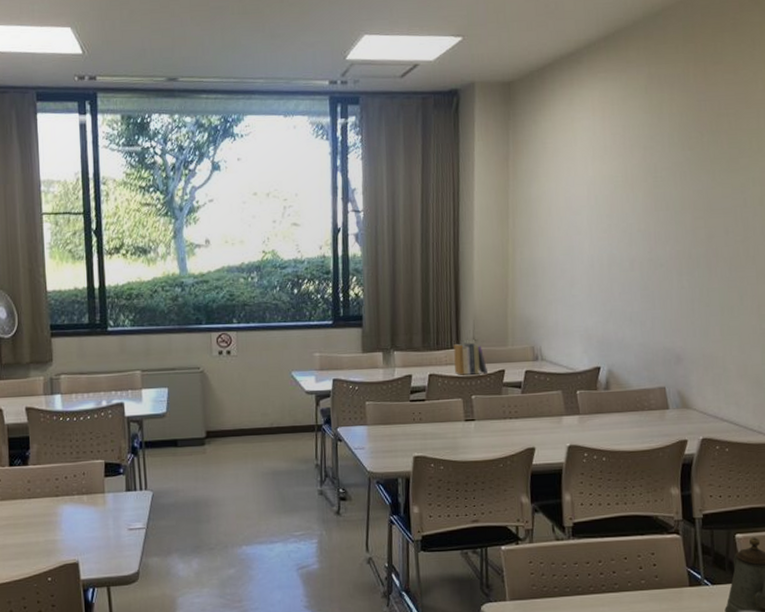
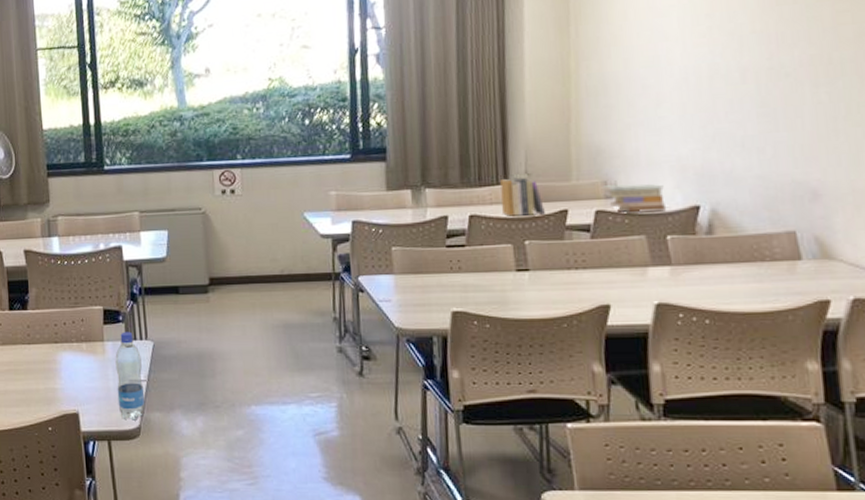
bottle: none [115,483,144,566] -> present [115,331,145,421]
books: none [529,349,576,372] -> present [600,183,666,212]

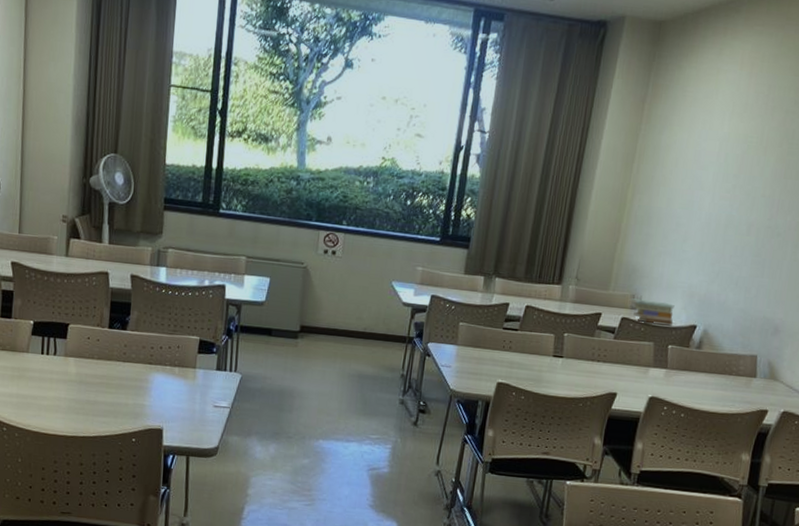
bottle: present [115,331,145,421] -> none [200,362,228,441]
books: present [500,177,545,216] -> none [552,279,585,314]

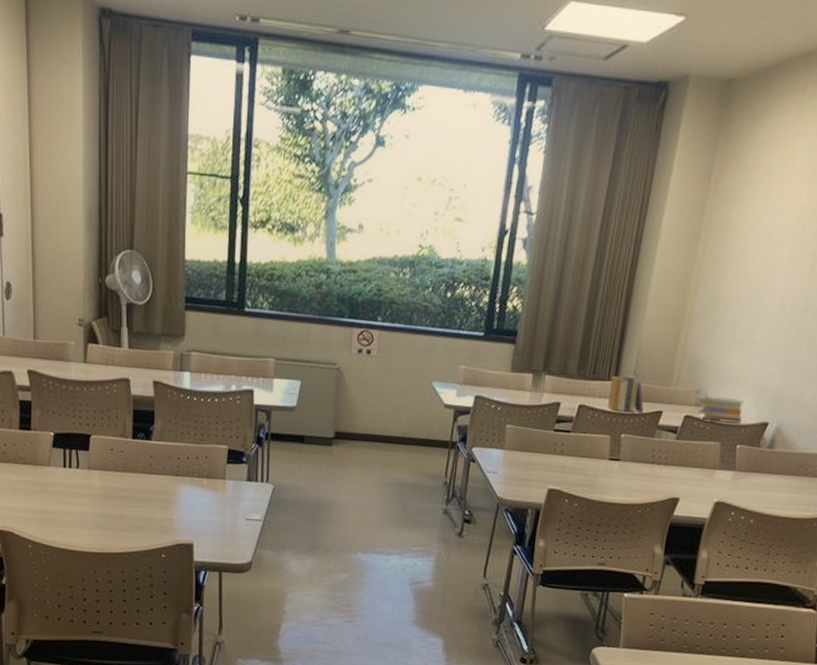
books: none [552,279,585,314] -> present [608,375,644,413]

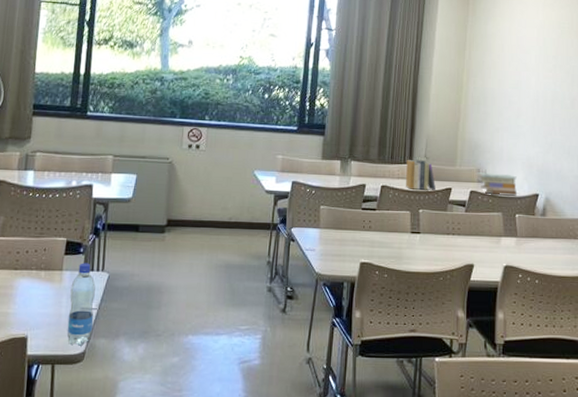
bottle: none [232,472,260,556] -> present [66,263,96,346]

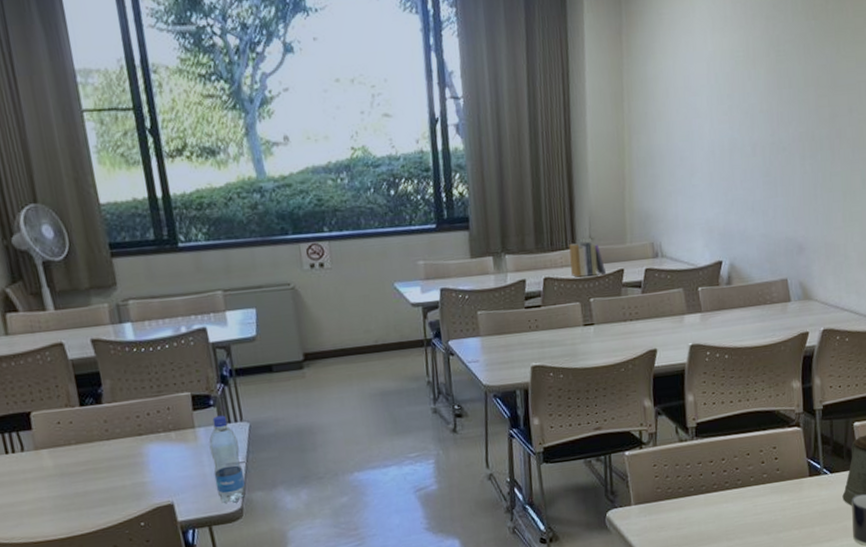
books: present [475,172,517,196] -> none [649,244,697,269]

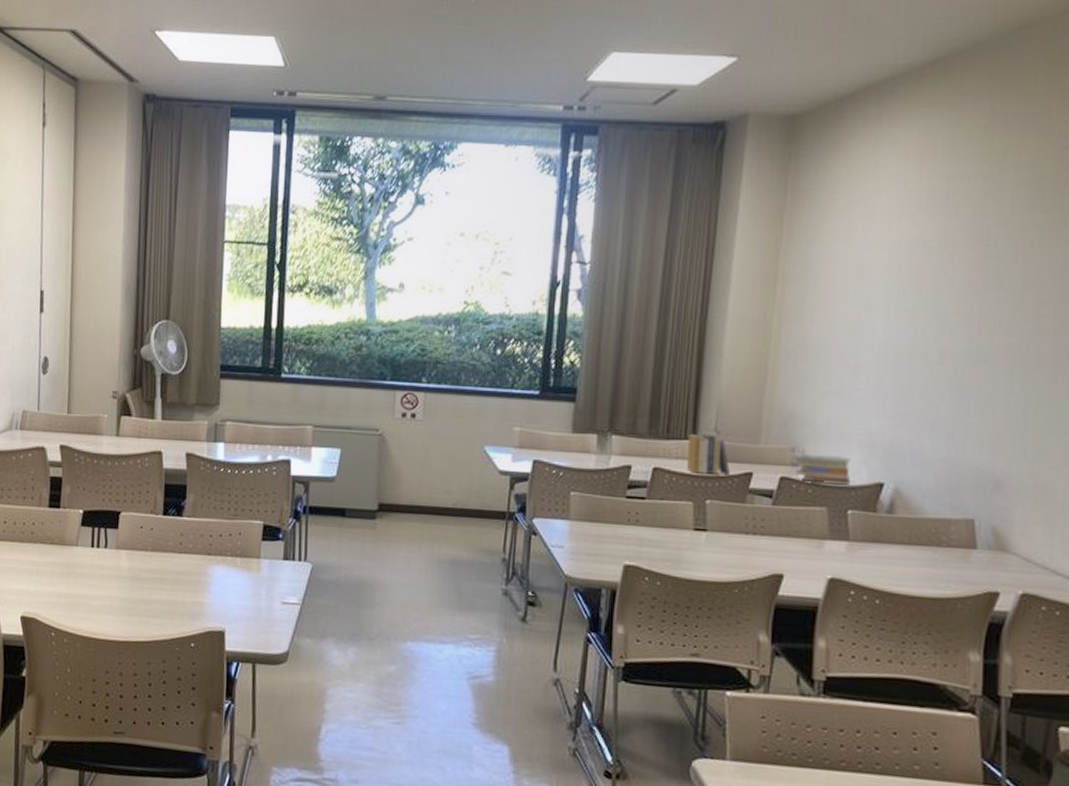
bottle: present [209,415,246,503] -> none [267,550,298,645]
books: none [649,244,697,269] -> present [788,452,850,485]

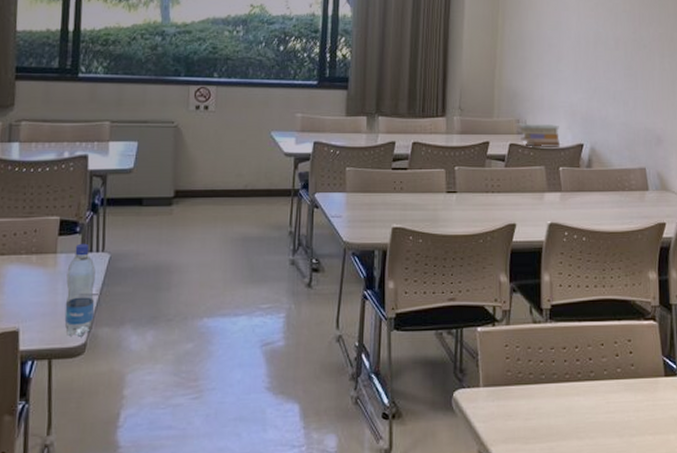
bottle: none [267,550,298,645] -> present [64,243,95,337]
books: present [687,433,730,475] -> none [439,112,472,145]

